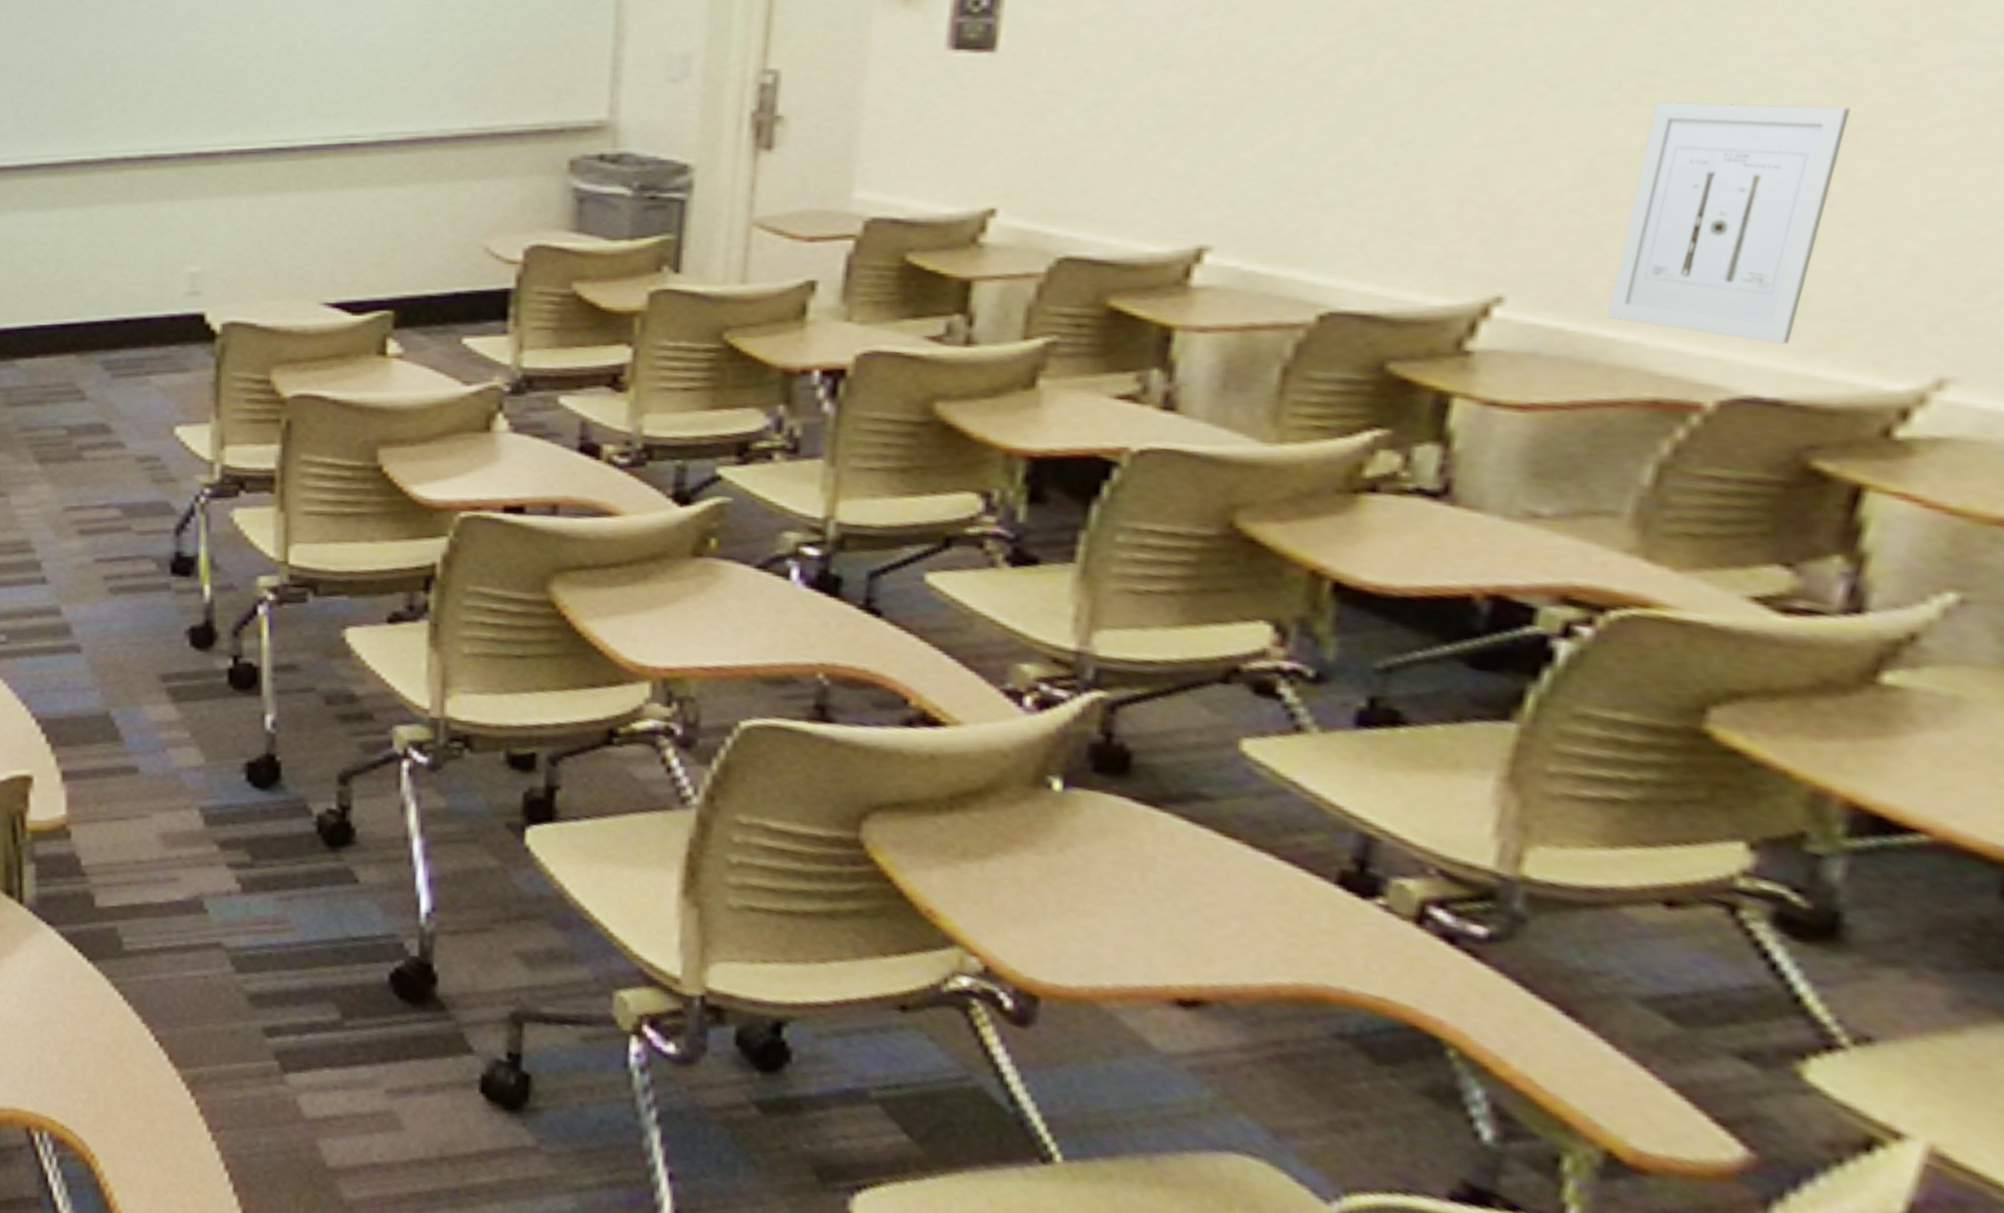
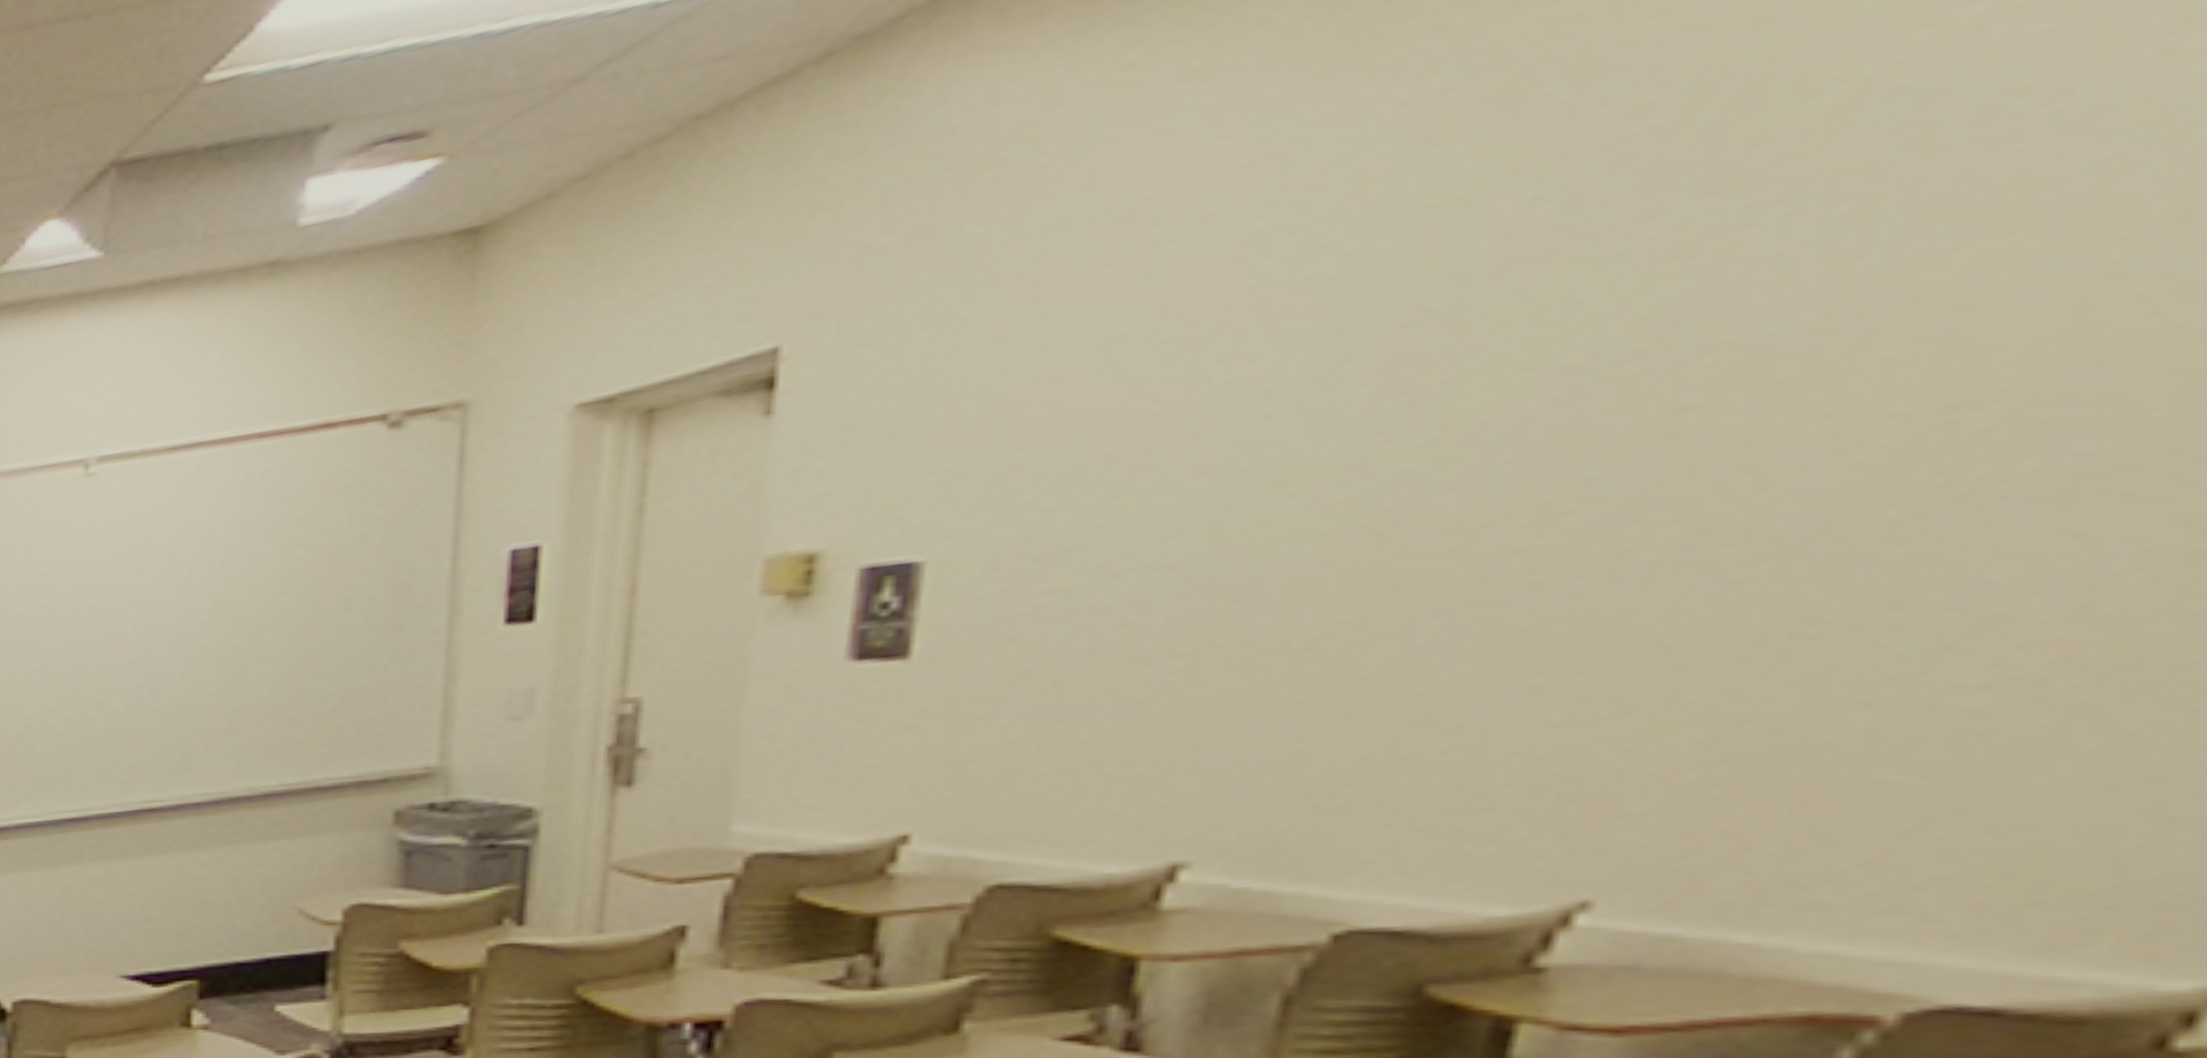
wall art: present [1607,101,1851,345] -> none [1740,641,2115,942]

